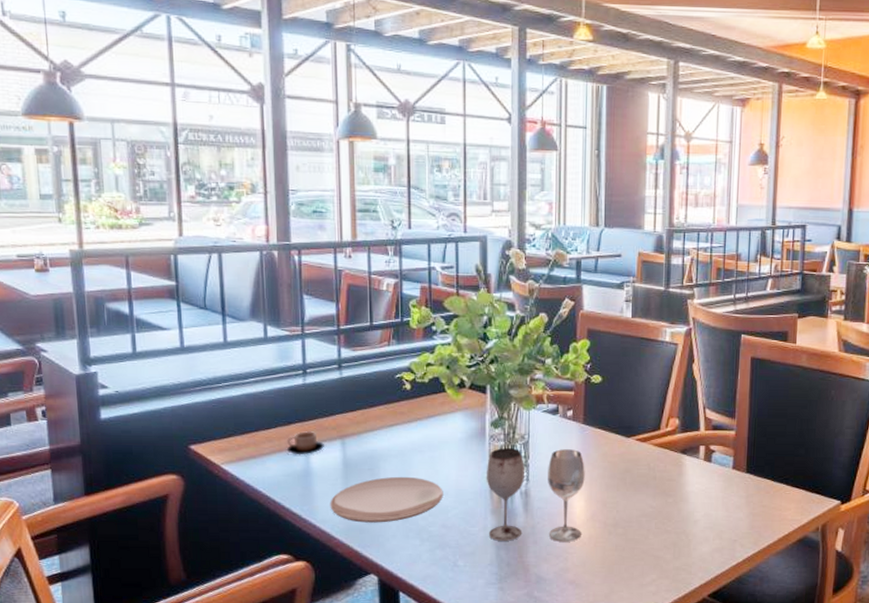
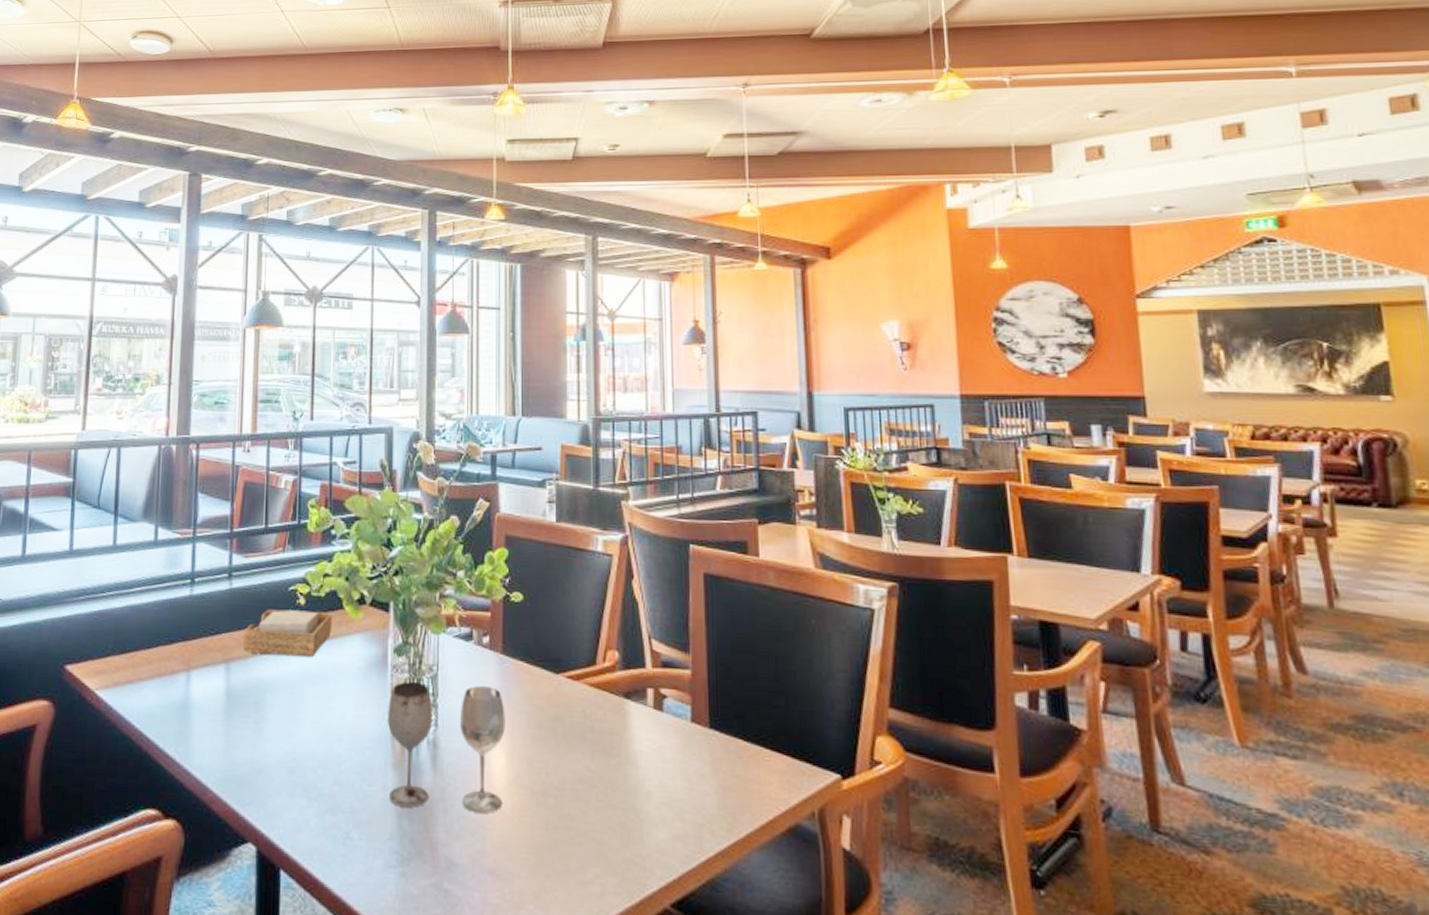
cup: present [286,430,324,455] -> none [166,651,207,682]
plate: present [330,476,443,523] -> none [208,713,337,774]
napkin holder: none [355,394,436,432] -> present [242,609,333,658]

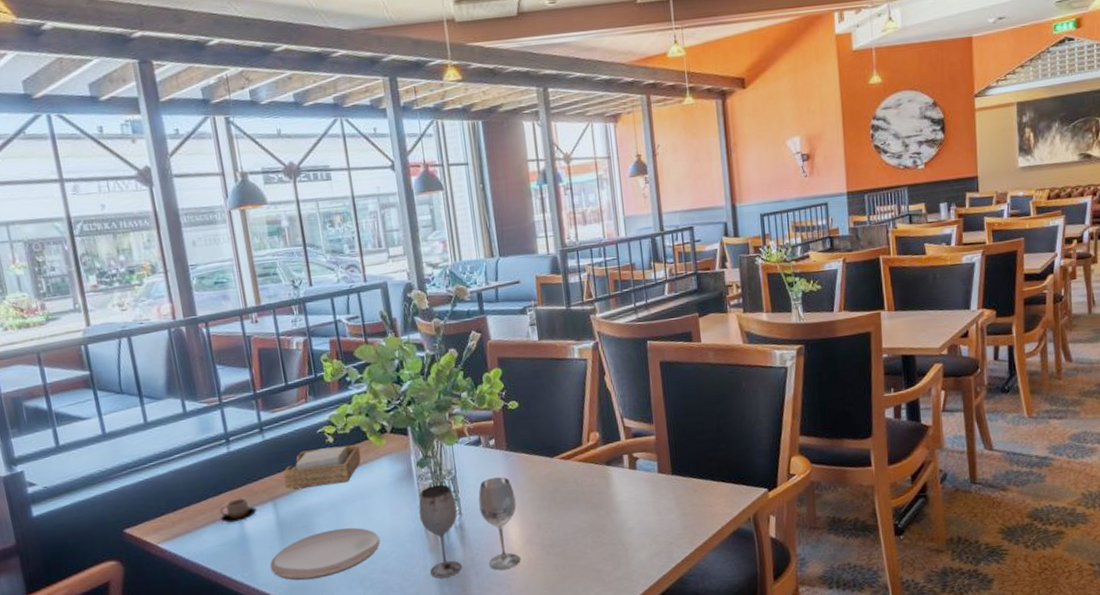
cup: none [166,651,207,682] -> present [219,497,257,524]
plate: none [208,713,337,774] -> present [269,527,381,581]

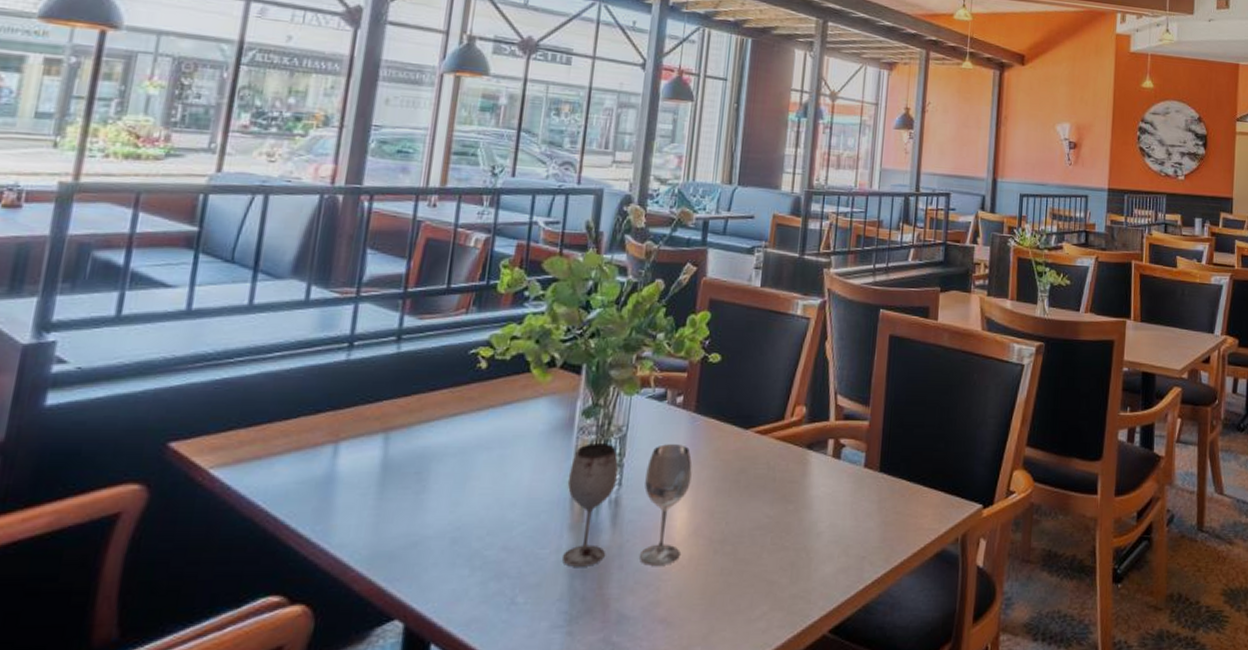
cup: present [219,497,257,524] -> none [306,421,360,455]
plate: present [269,527,381,581] -> none [353,482,510,547]
napkin holder: present [283,444,361,489] -> none [407,373,518,423]

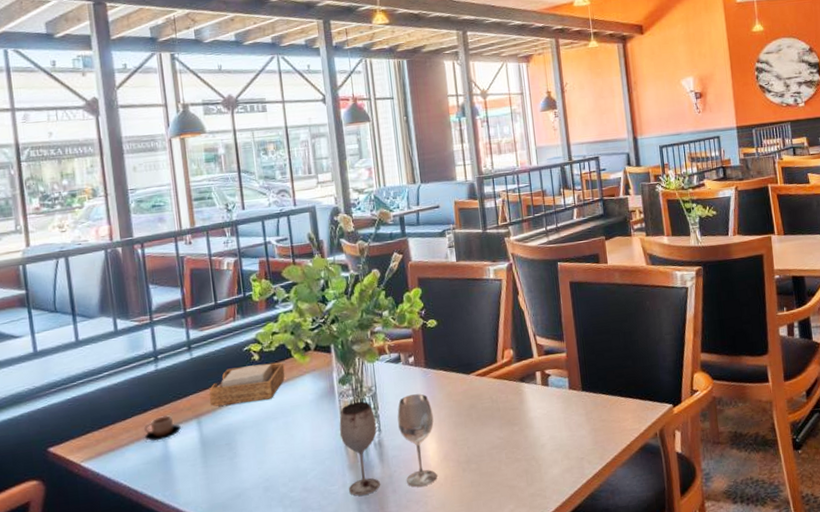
cup: none [306,421,360,455] -> present [144,414,181,442]
napkin holder: none [407,373,518,423] -> present [209,362,285,407]

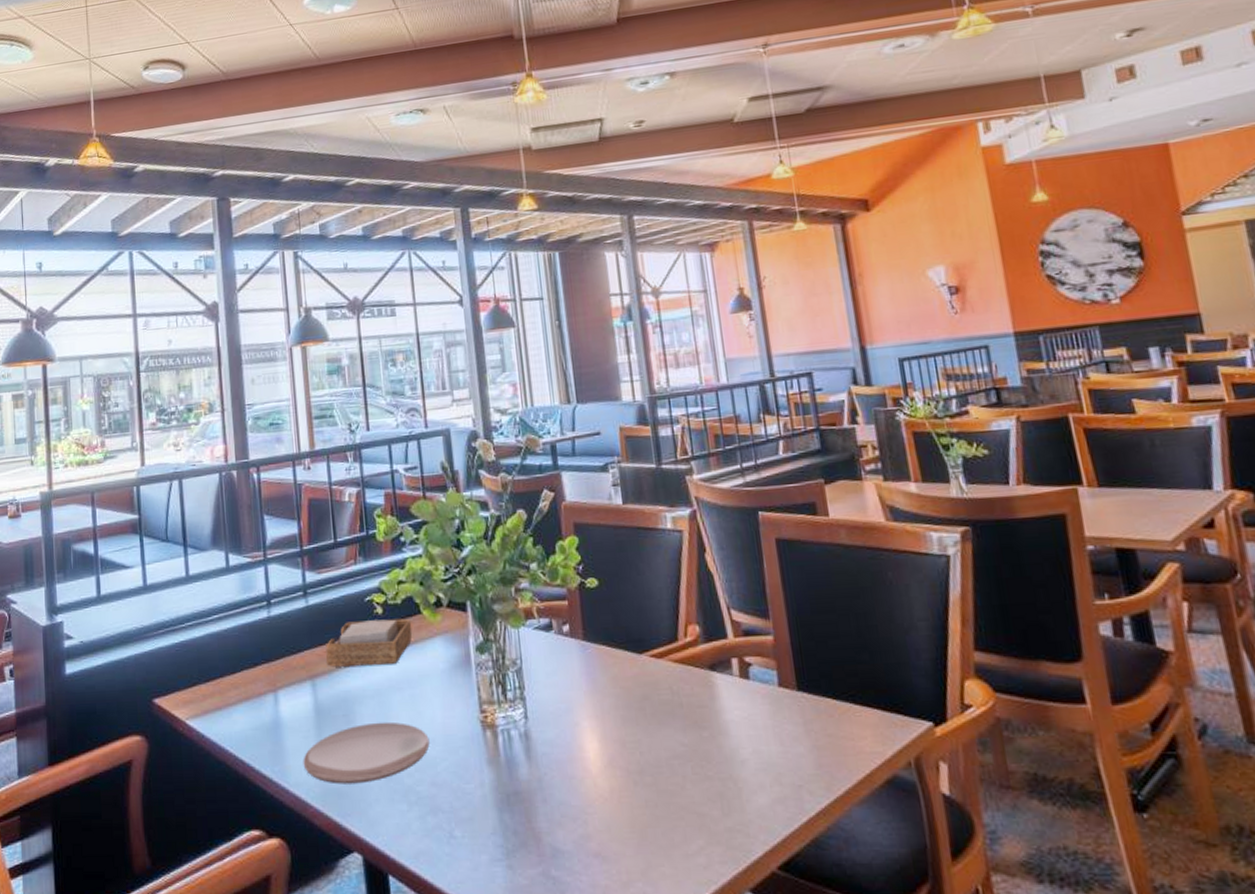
cup: present [144,414,181,442] -> none [253,672,294,703]
plate: none [191,445,301,500] -> present [303,721,430,785]
wineglass: present [339,393,437,496] -> none [476,674,600,801]

